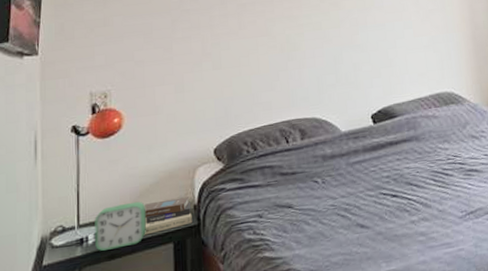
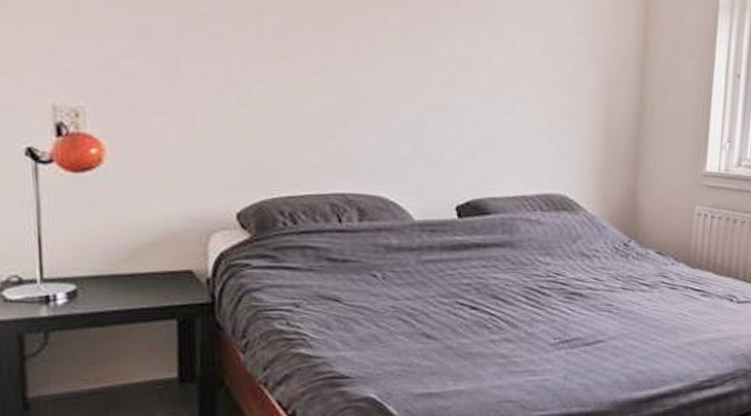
alarm clock: present [94,201,146,252] -> none [65,261,139,317]
books: present [144,196,192,236] -> none [136,266,204,305]

